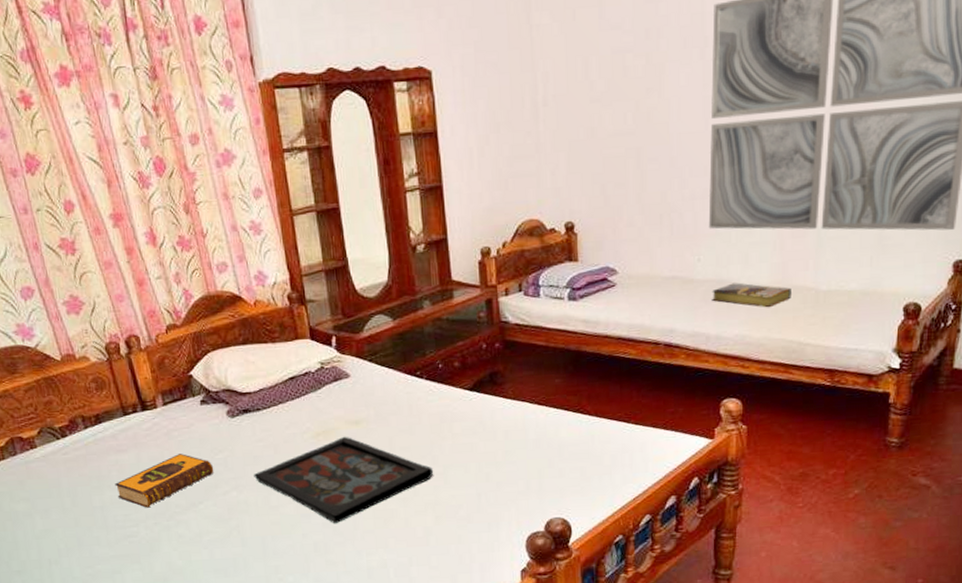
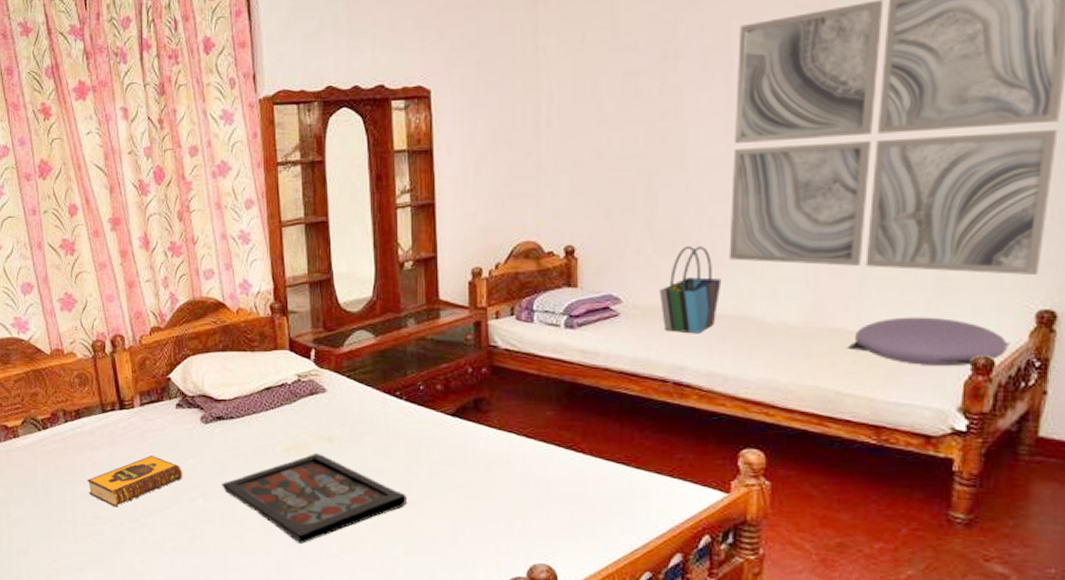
tote bag: none [649,216,703,299] -> present [659,246,722,334]
book: present [712,283,791,307] -> none [731,320,828,349]
cushion: none [806,271,933,315] -> present [846,317,1010,367]

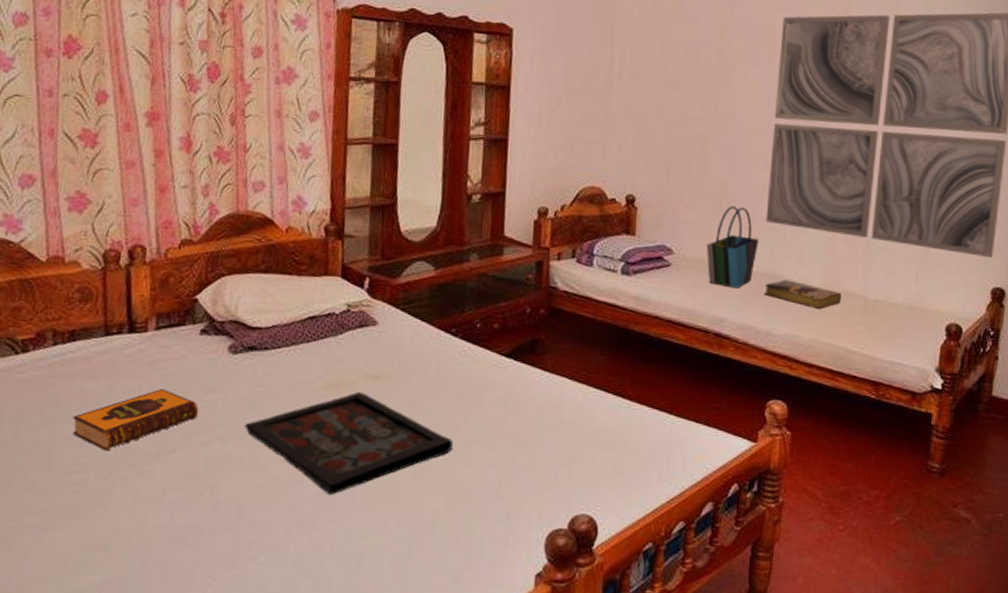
book: none [731,320,828,349] -> present [764,279,841,309]
cushion: present [846,317,1010,367] -> none [855,285,973,332]

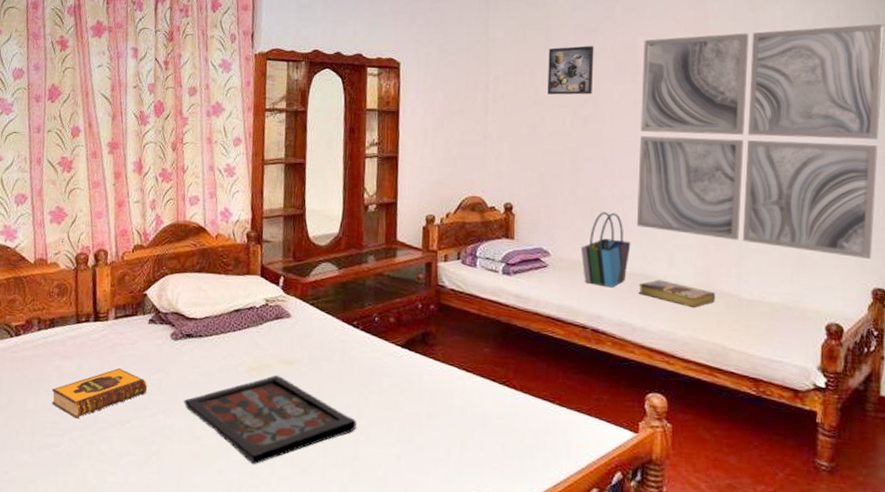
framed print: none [678,20,730,76] -> present [547,46,594,95]

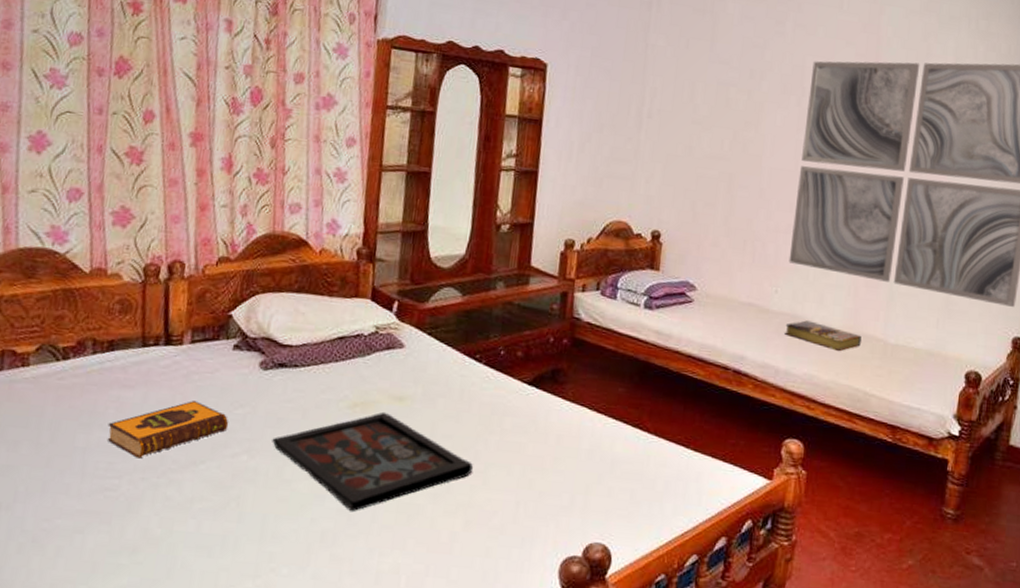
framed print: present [547,46,594,95] -> none [707,61,761,117]
tote bag: present [580,212,631,288] -> none [729,245,782,327]

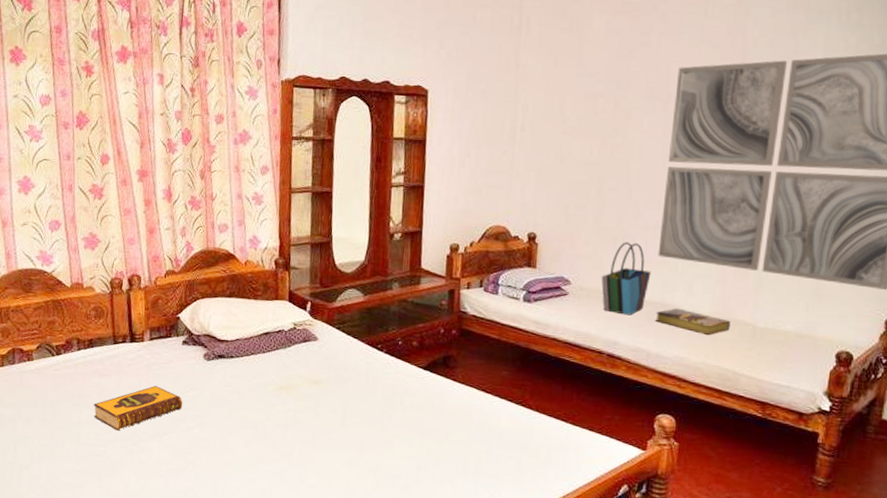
tray: present [272,411,473,512] -> none [217,393,380,474]
tote bag: none [729,245,782,327] -> present [601,242,651,316]

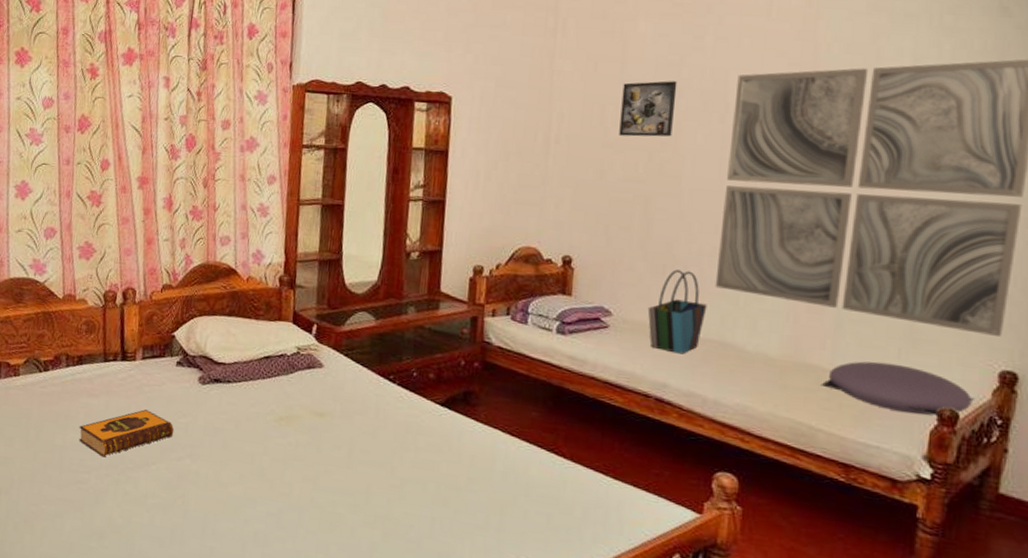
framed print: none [576,73,627,125] -> present [619,81,678,137]
book: present [655,308,730,335] -> none [712,348,804,381]
cushion: none [743,315,865,358] -> present [820,361,974,416]

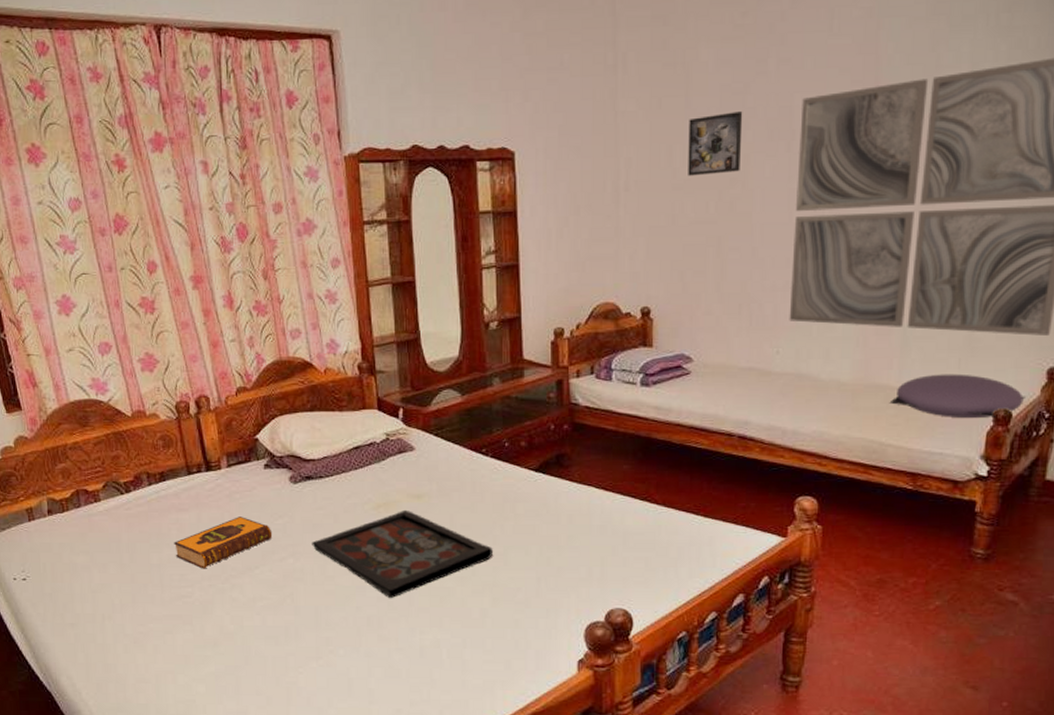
tray: none [210,426,389,517] -> present [312,509,493,599]
tote bag: present [647,269,707,354] -> none [726,308,782,391]

